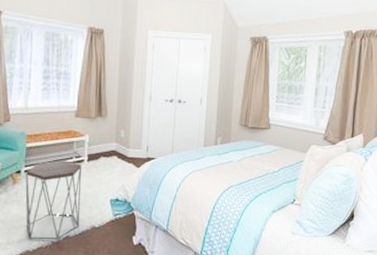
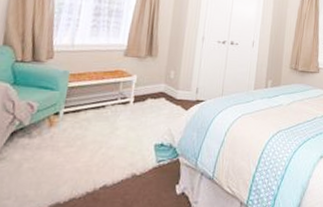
side table: present [25,160,82,239] -> none [59,101,127,189]

